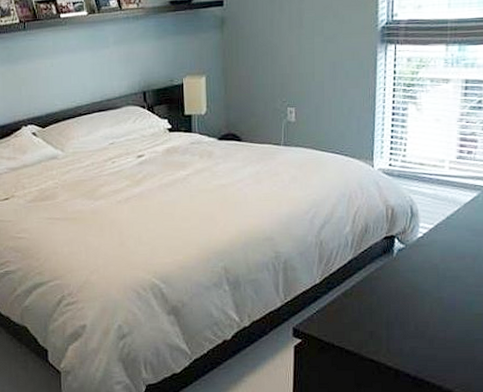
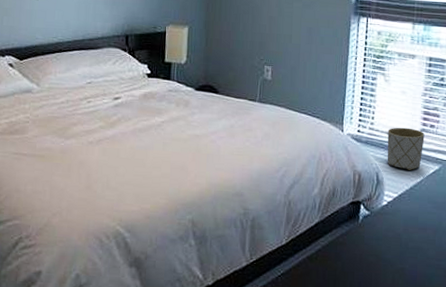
planter: none [421,156,461,200] -> present [387,127,425,170]

